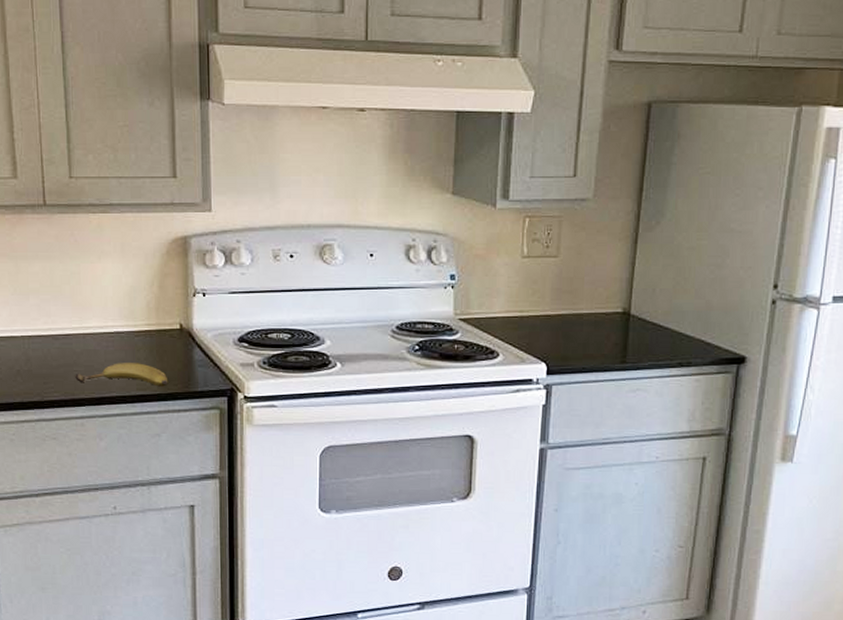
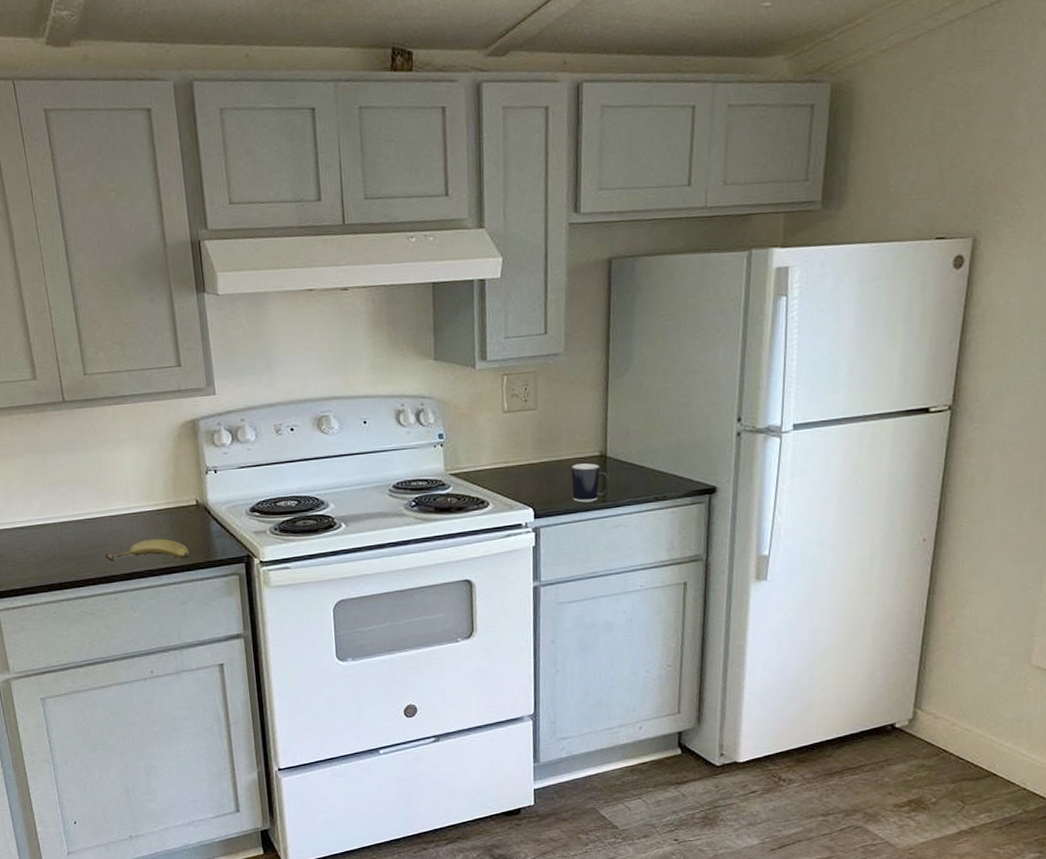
mug: none [589,320,631,362] -> present [570,463,609,503]

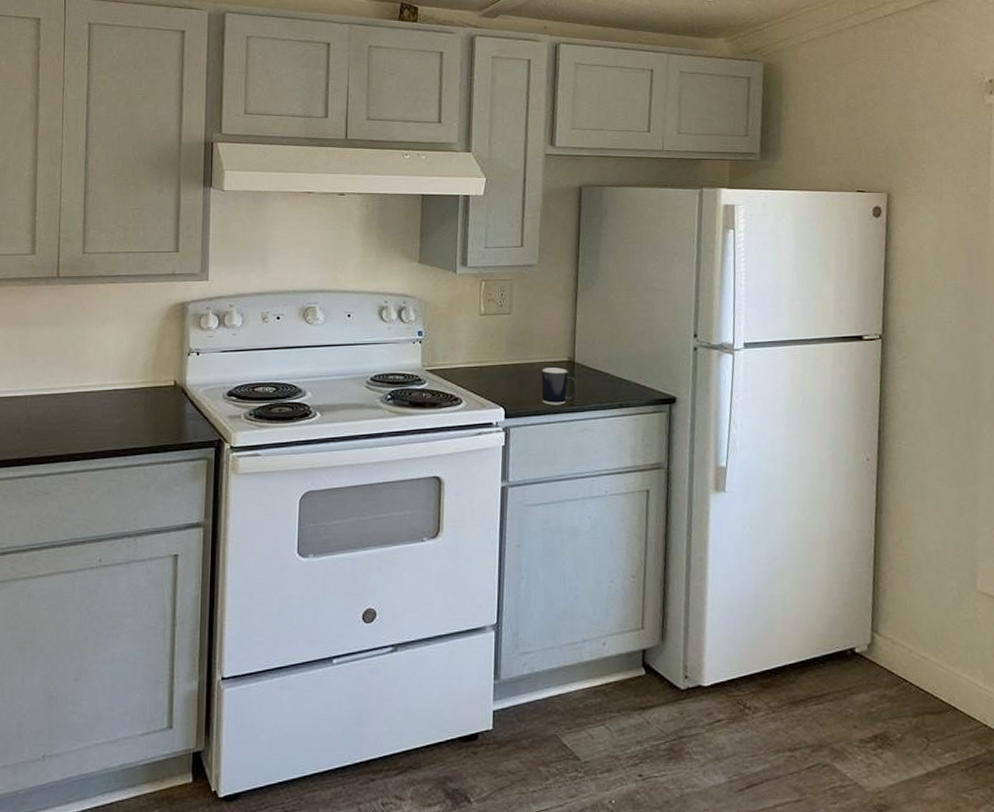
fruit: present [105,538,190,561] -> none [72,418,160,440]

